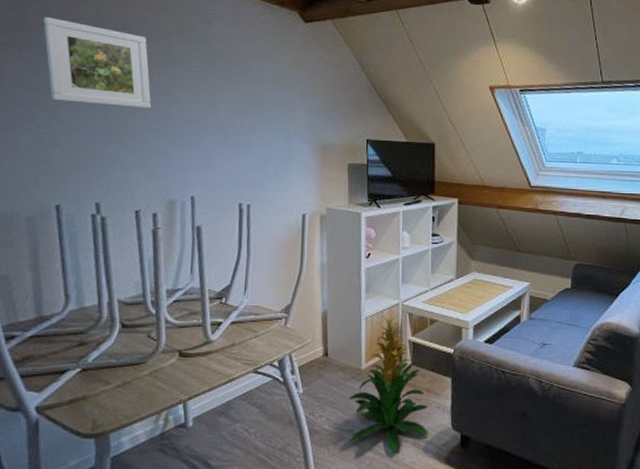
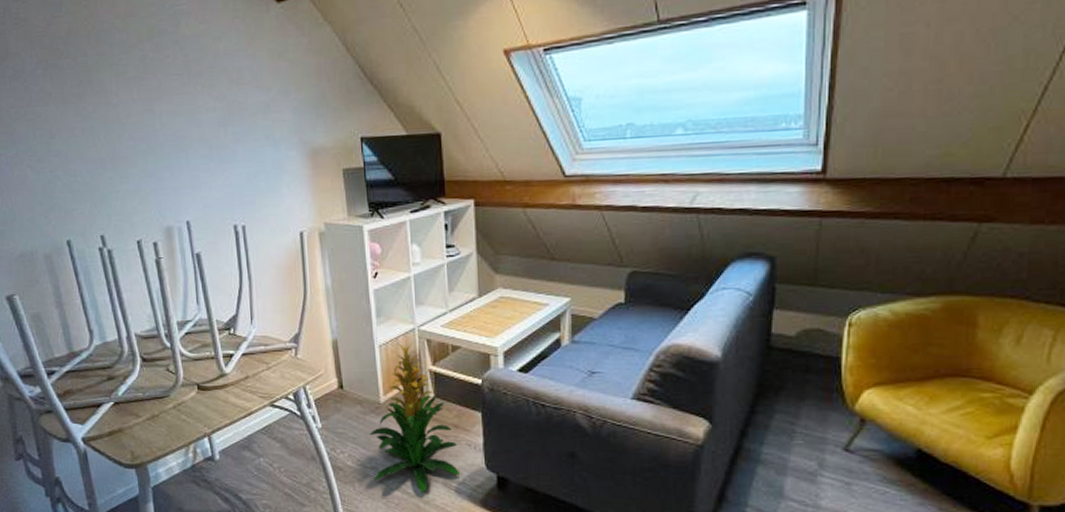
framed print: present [43,17,152,109] -> none [24,41,136,132]

